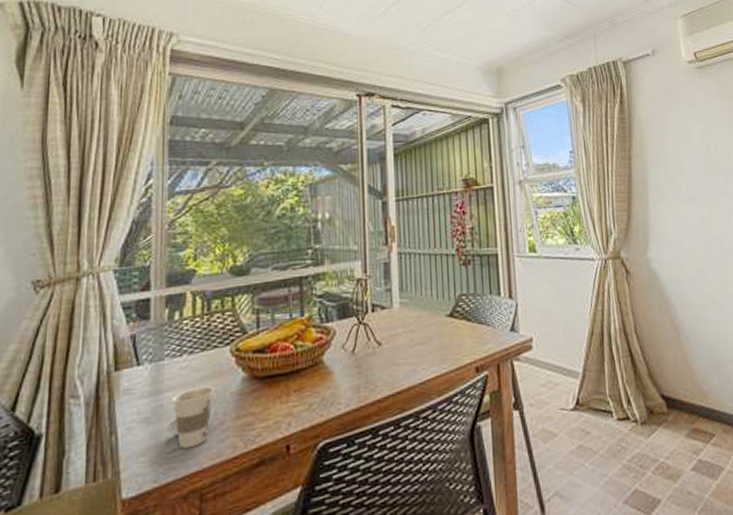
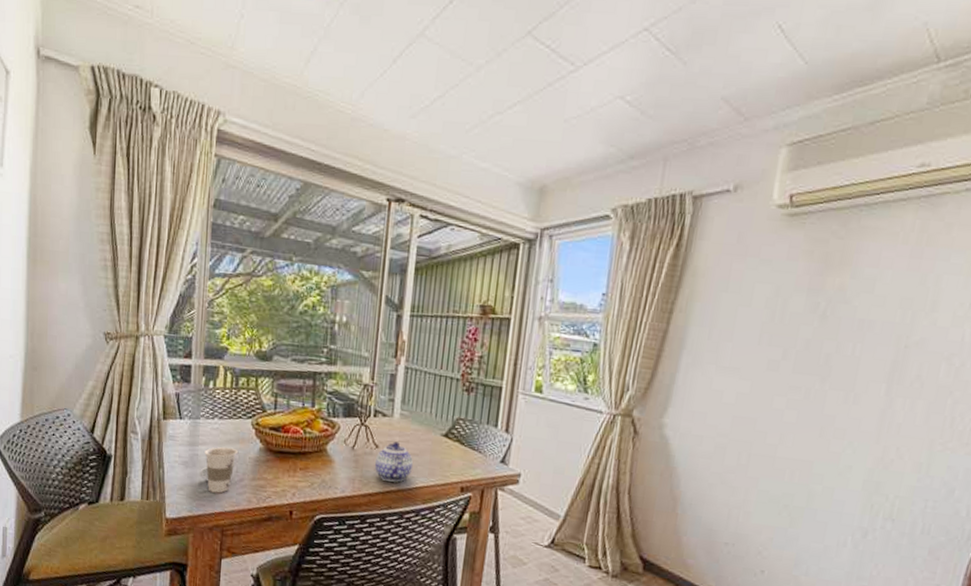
teapot: none [379,333,421,381] -> present [374,441,413,482]

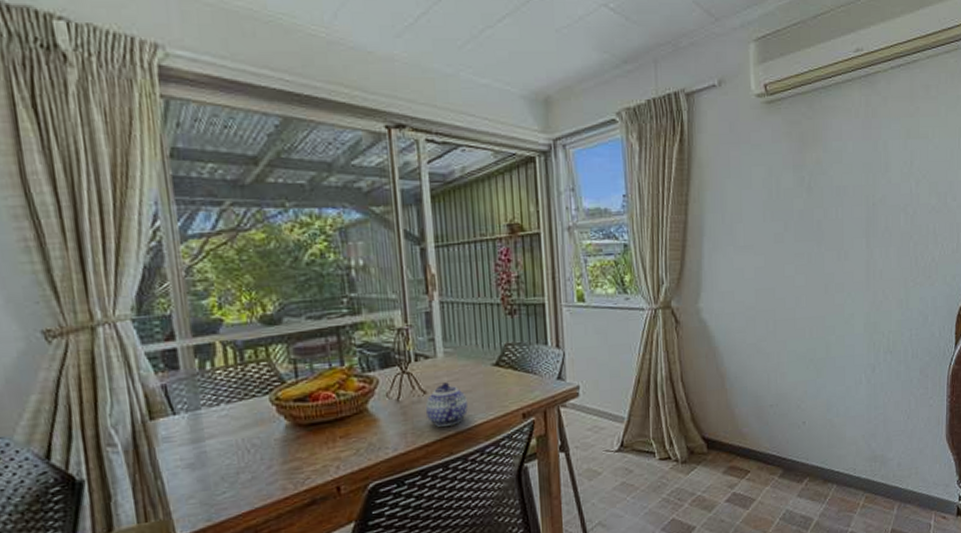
cup: present [200,446,238,493] -> none [212,433,258,491]

